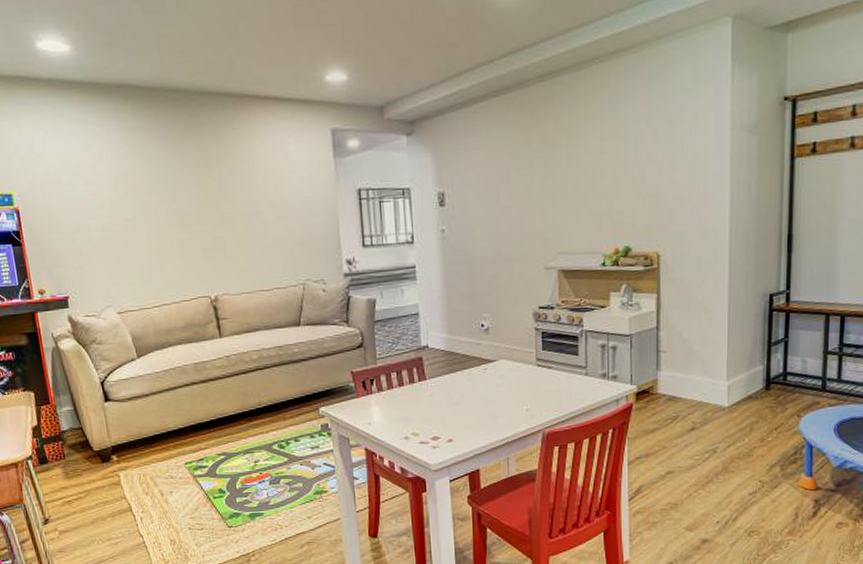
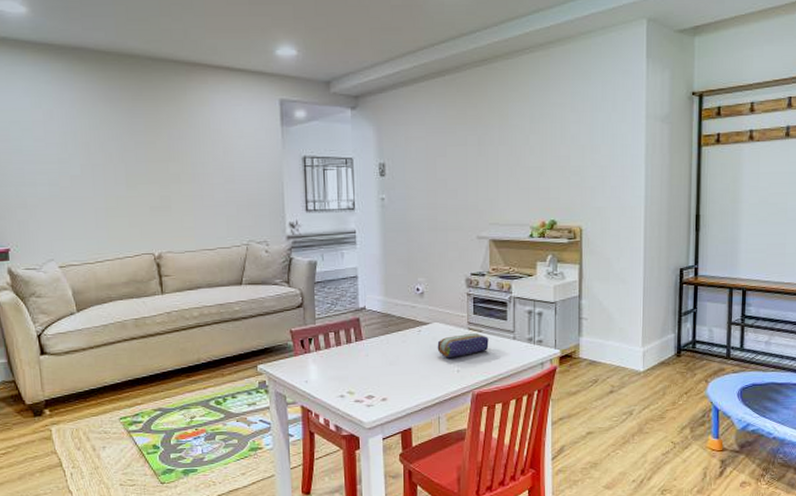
pencil case: none [504,369,559,396] -> present [437,333,489,357]

